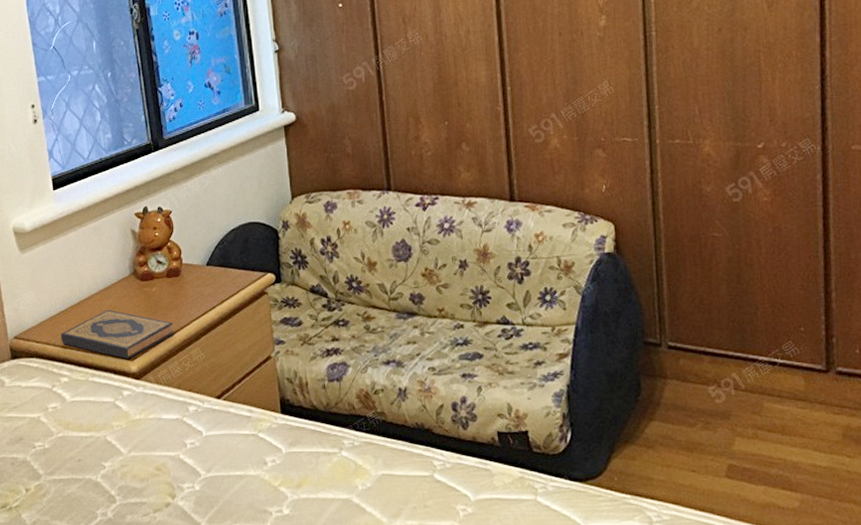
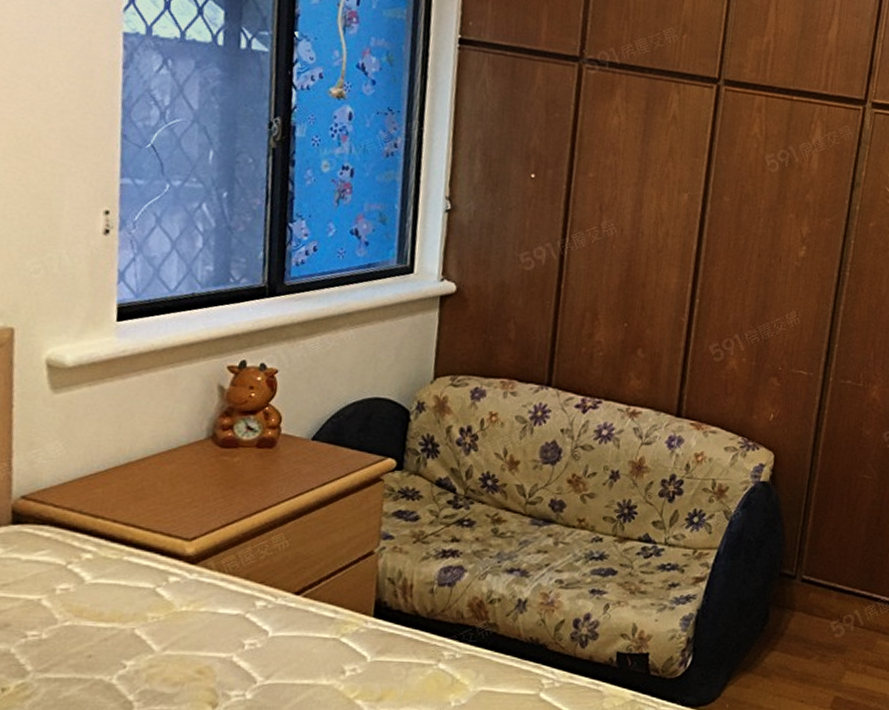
hardback book: present [61,309,174,359] -> none [91,476,254,538]

